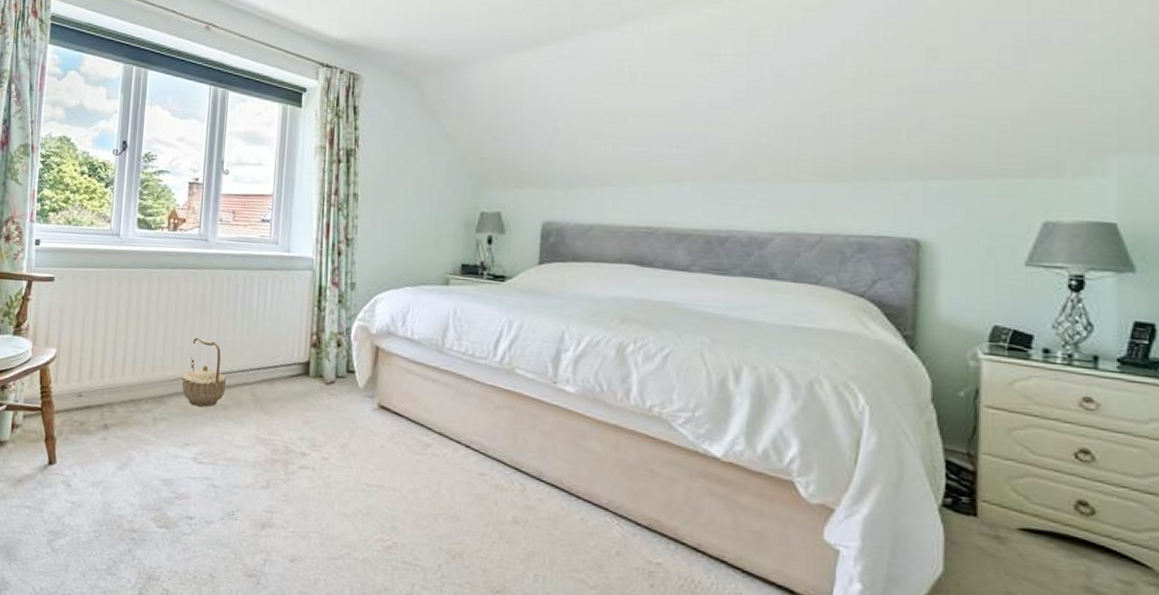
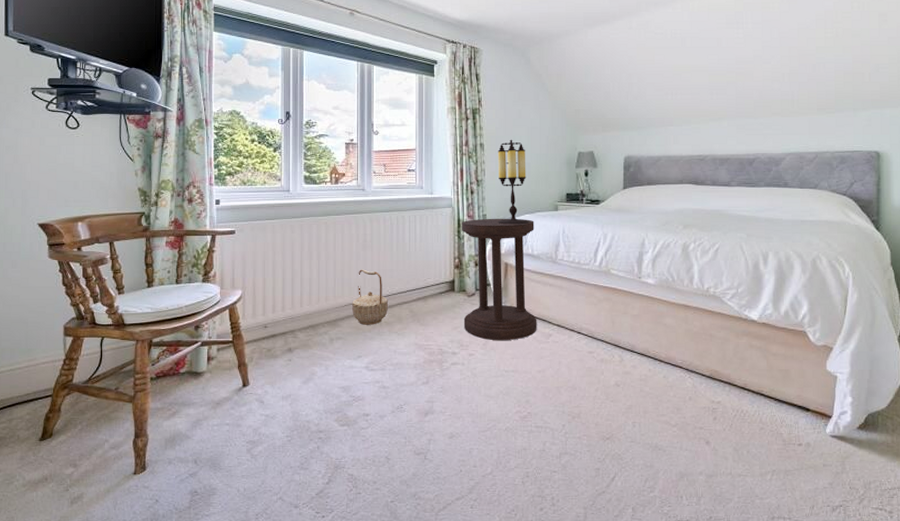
side table: none [317,287,417,446] -> present [461,218,537,340]
table lamp: none [369,190,411,300] -> present [497,139,530,225]

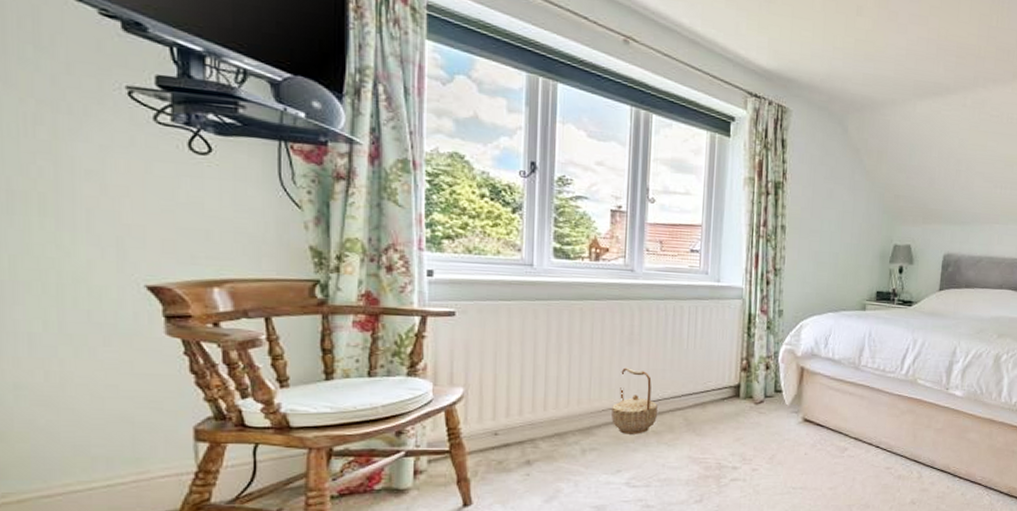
side table: present [461,218,537,340] -> none [747,314,838,454]
table lamp: present [497,139,530,225] -> none [796,223,834,324]

